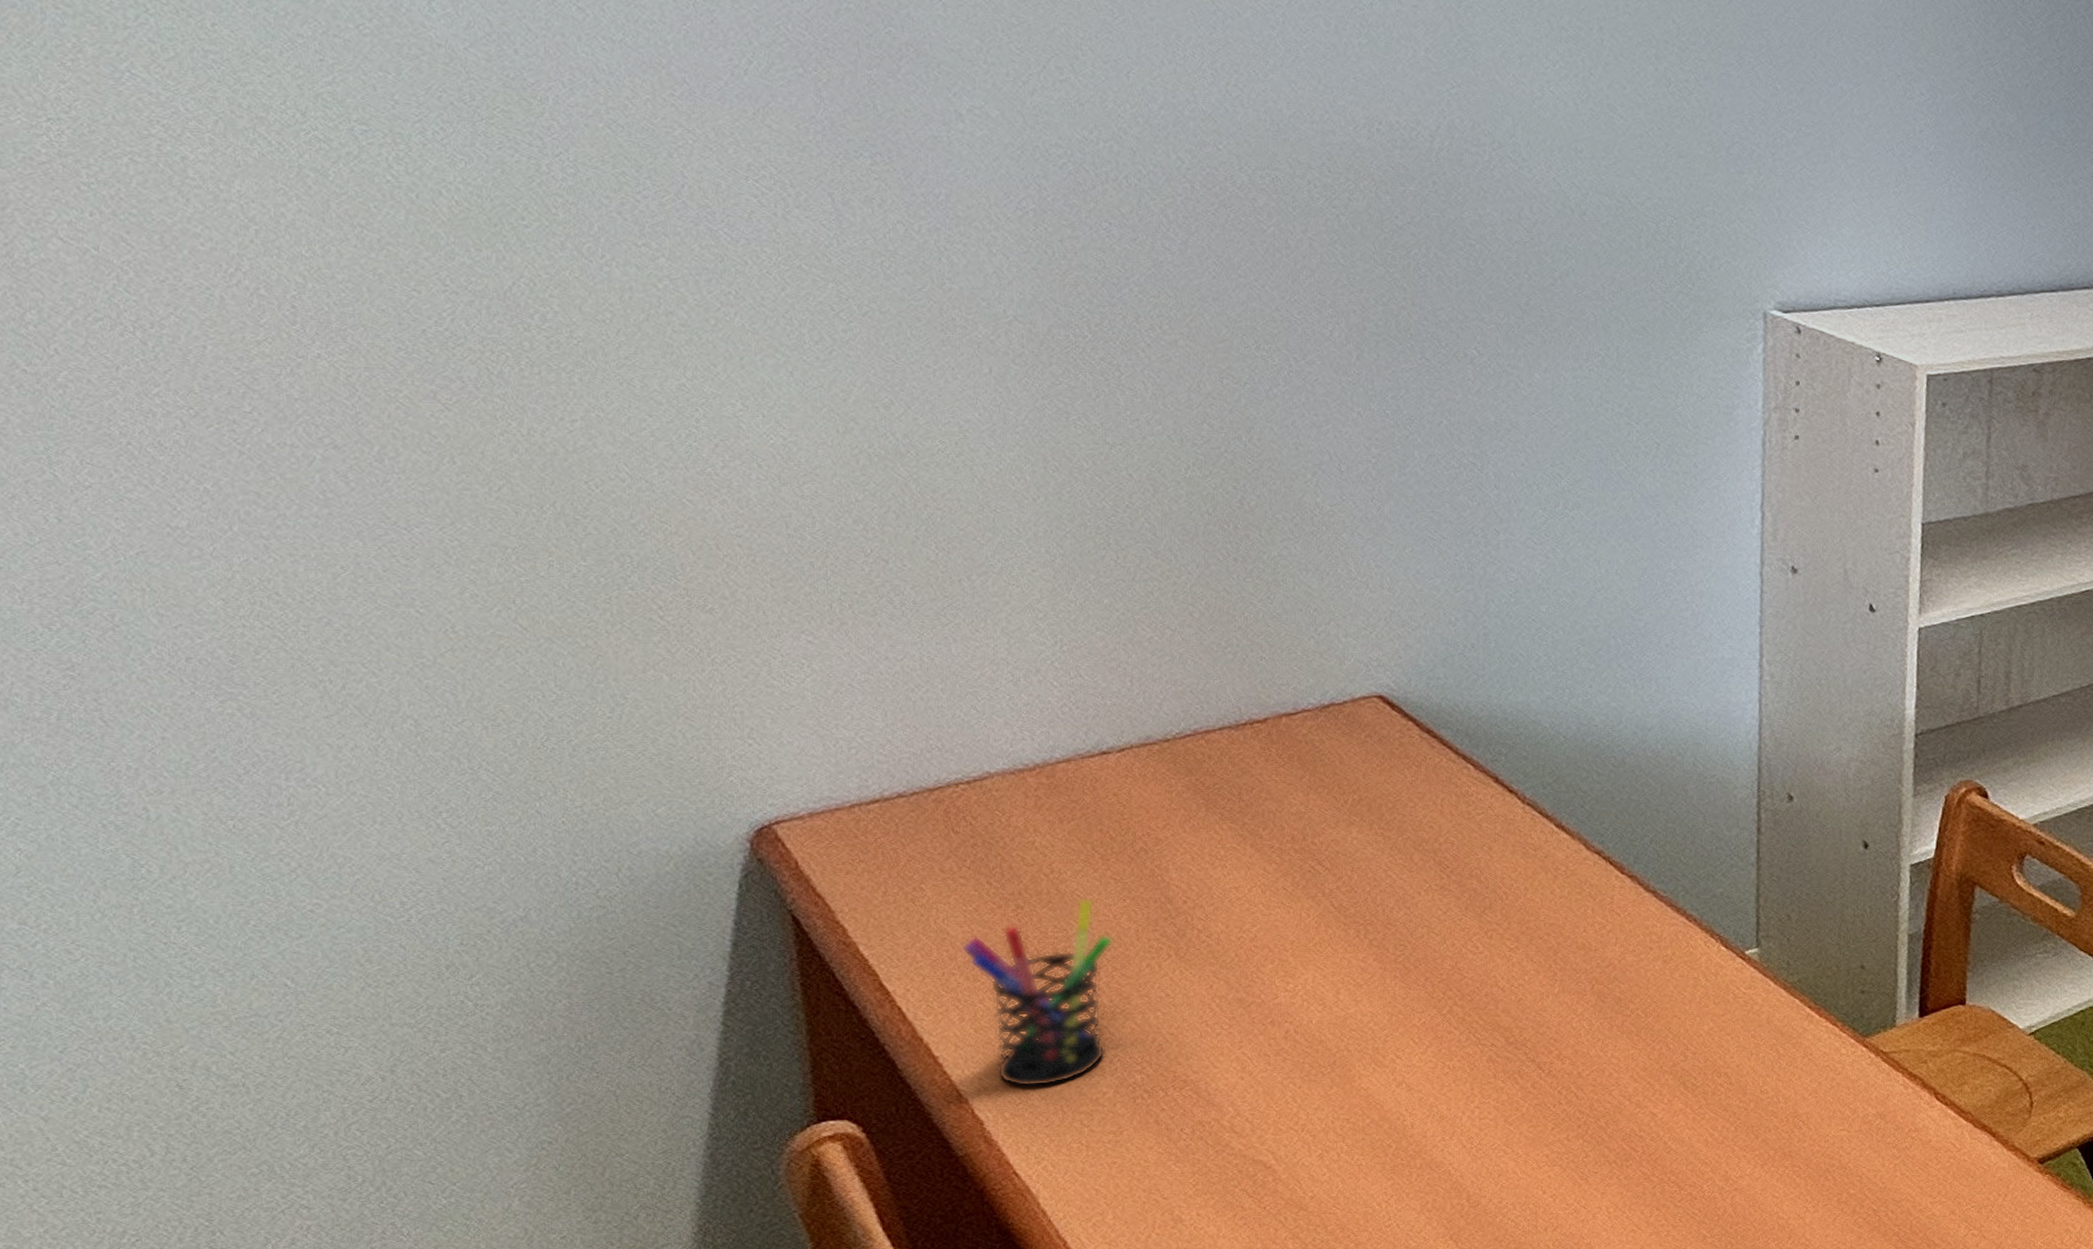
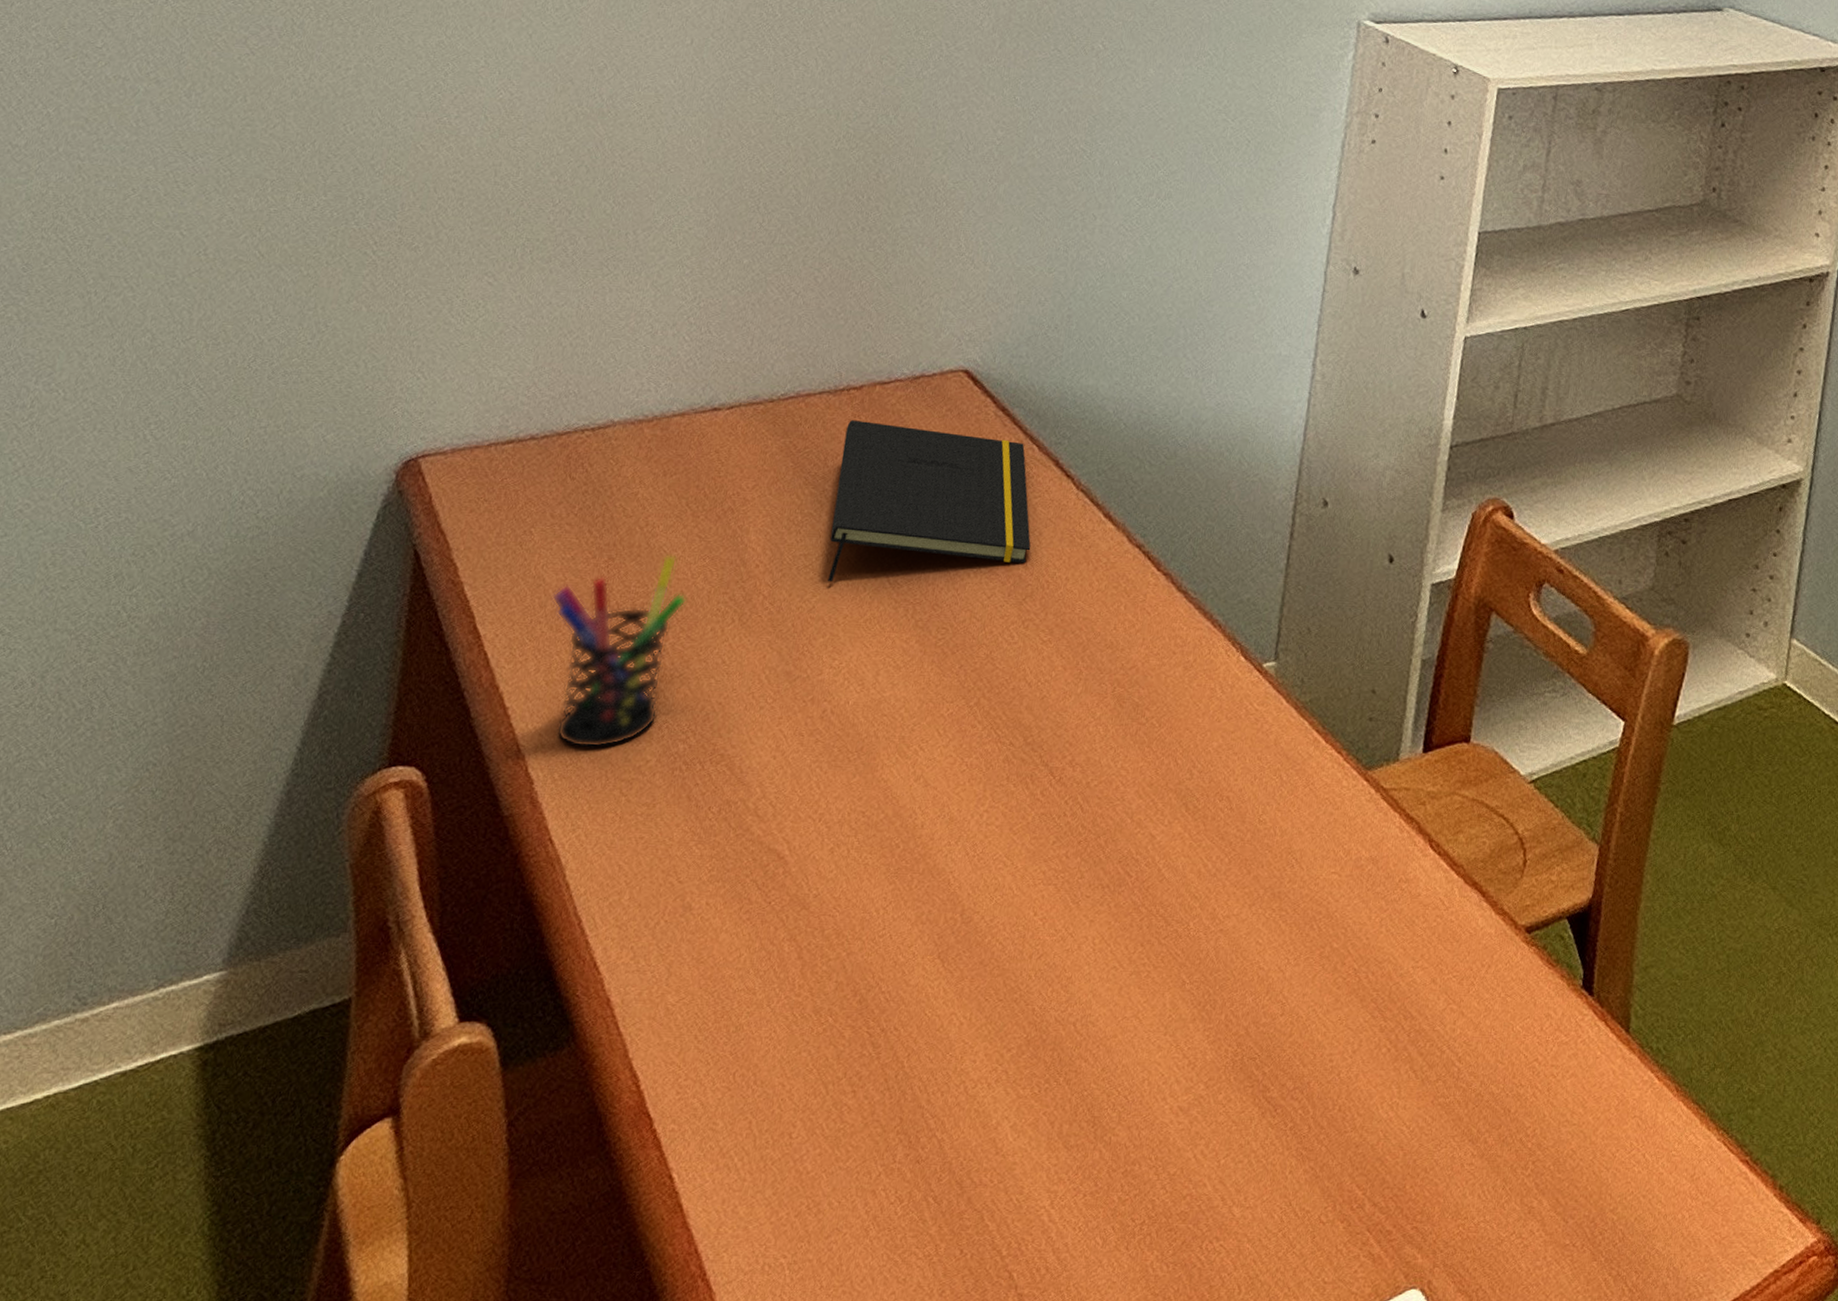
notepad: none [1257,753,1482,912] -> present [828,420,1031,582]

